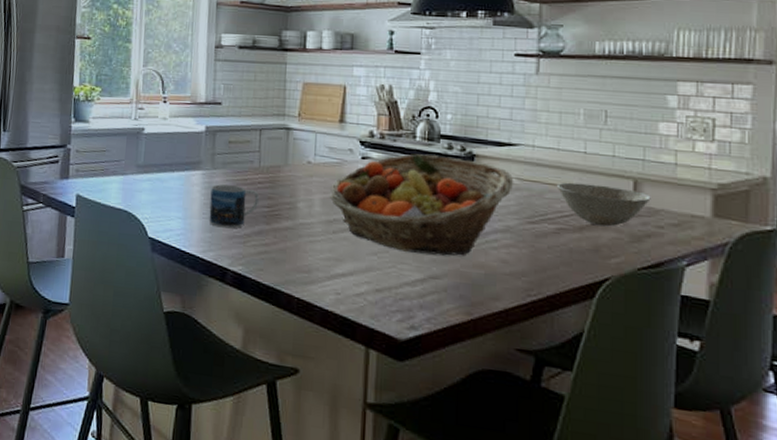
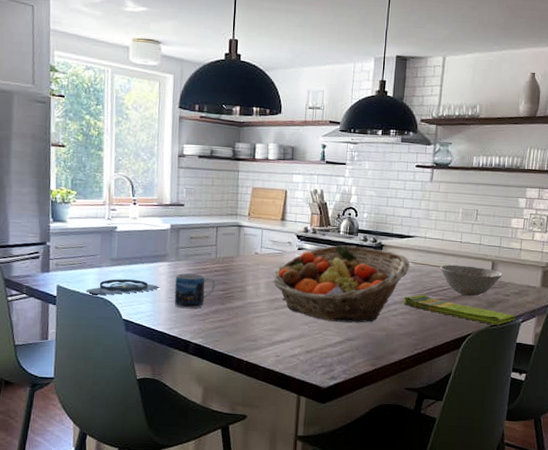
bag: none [108,189,193,208] -> present [86,279,160,295]
dish towel: none [507,221,676,269] -> present [403,294,515,325]

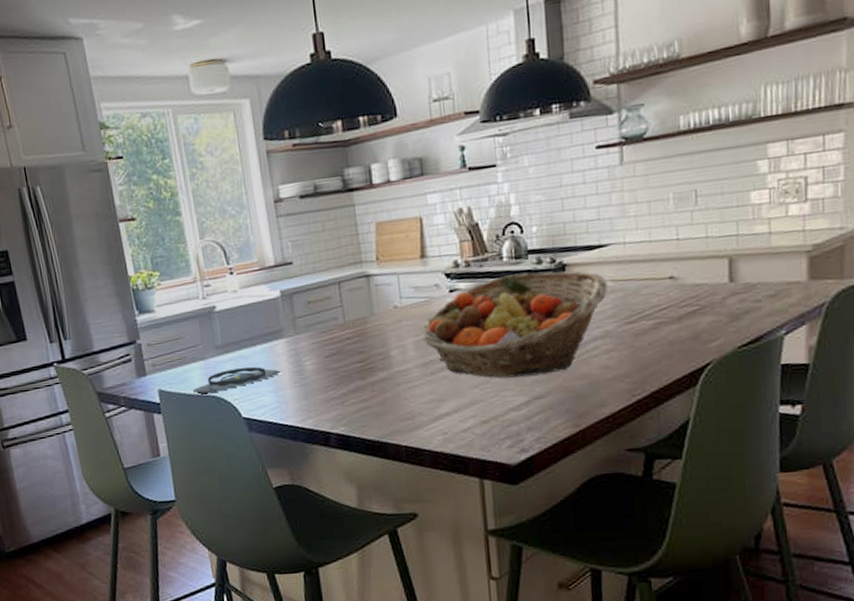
mug: present [174,273,216,309] -> none [298,346,351,393]
dish towel: present [403,294,515,325] -> none [606,320,775,346]
bowl: present [439,264,503,296] -> none [651,268,747,313]

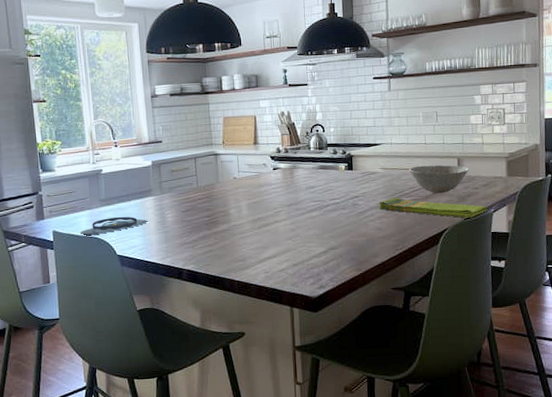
fruit basket: present [421,271,609,379] -> none [253,159,381,234]
dish towel: none [606,320,775,346] -> present [379,197,487,218]
bowl: none [651,268,747,313] -> present [408,165,469,194]

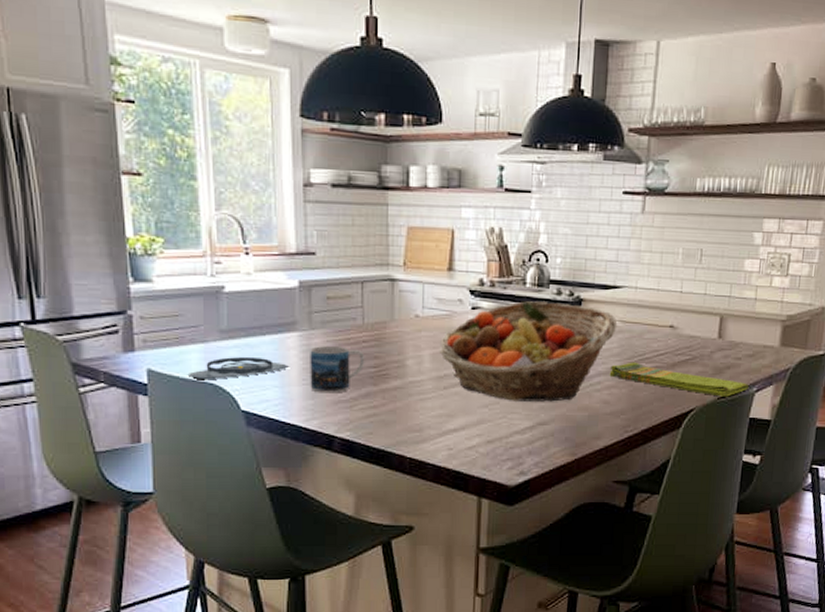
mug: none [162,204,201,238] -> present [310,346,365,393]
fruit basket: none [253,159,381,234] -> present [440,301,618,402]
bowl: present [408,165,469,194] -> none [654,322,733,362]

